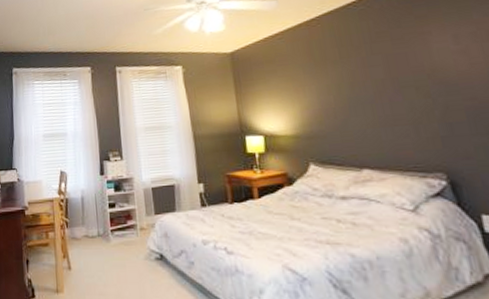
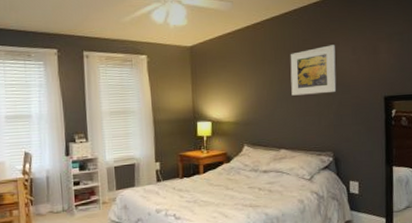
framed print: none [360,34,437,101] -> present [290,45,337,96]

